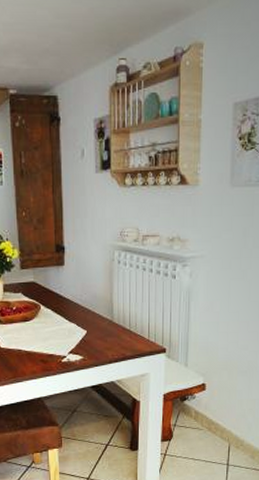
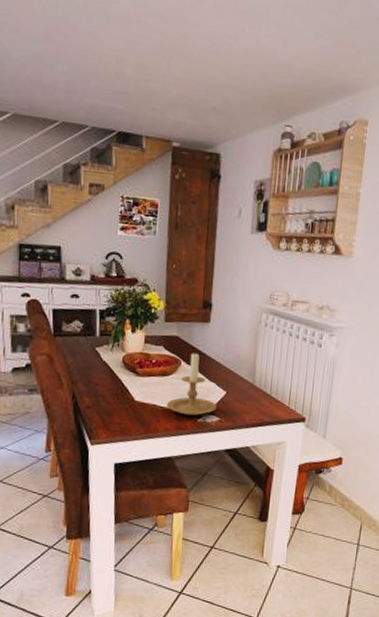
candle holder: none [30,295,79,357] -> present [166,352,217,416]

